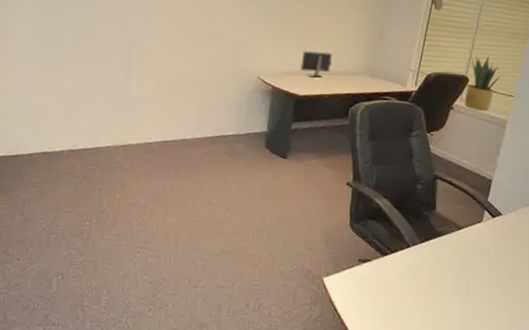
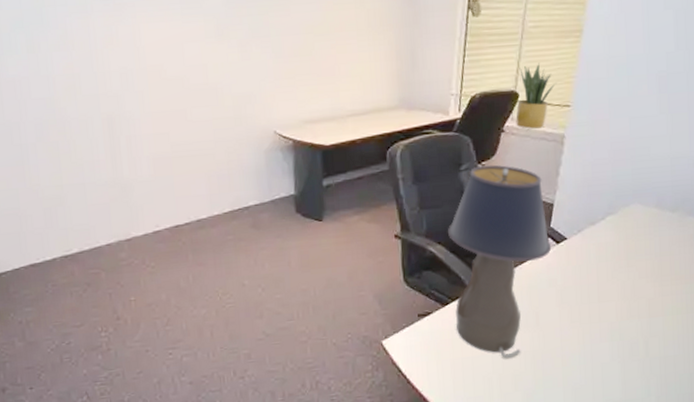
computer monitor: present [300,50,333,78] -> none [322,88,359,122]
table lamp: none [392,135,487,319] -> present [448,164,552,359]

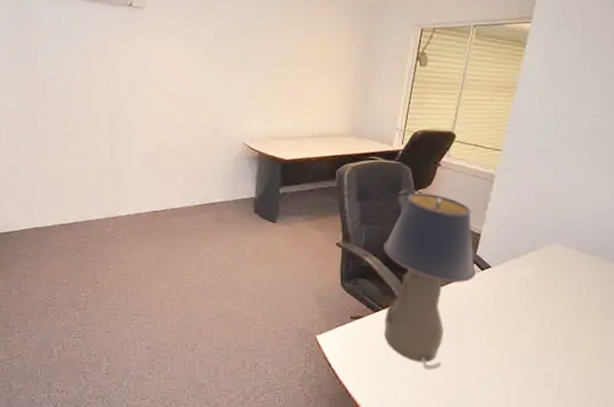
planter: present [516,62,556,130] -> none [451,110,489,167]

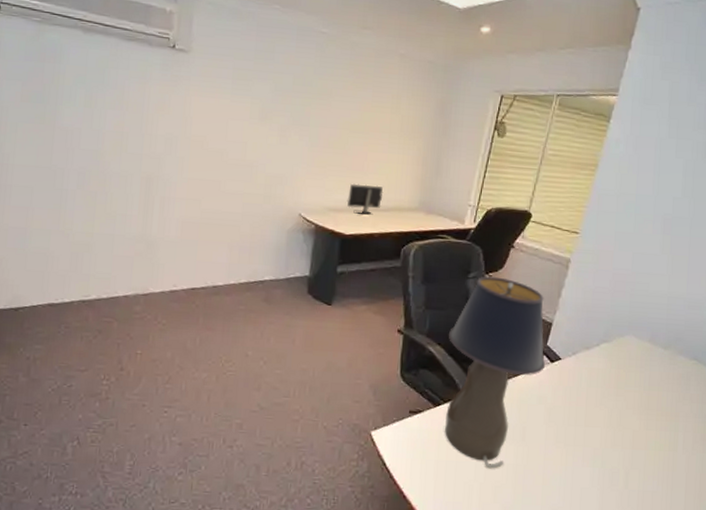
computer monitor: none [285,114,318,141] -> present [347,183,384,215]

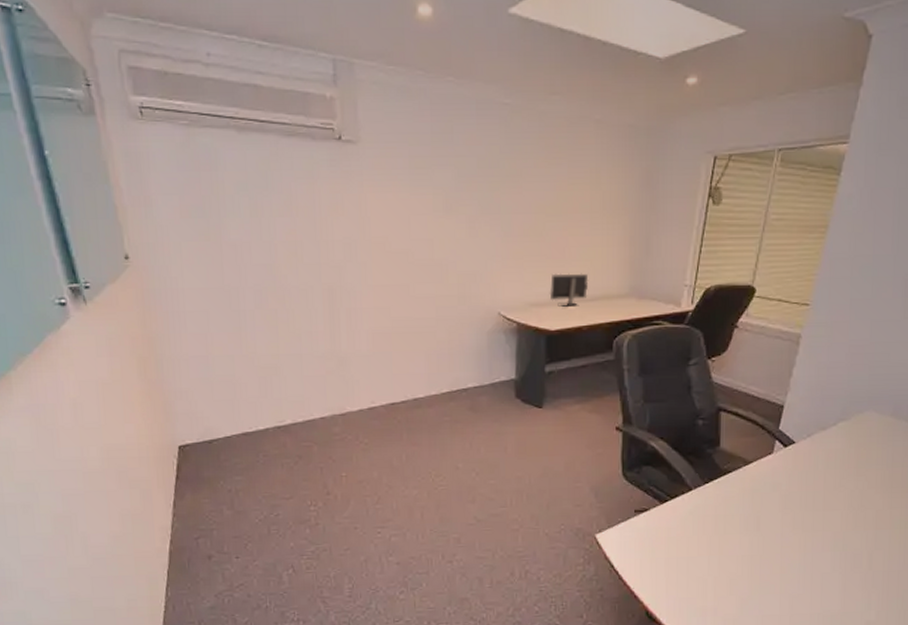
table lamp: present [445,276,546,469] -> none [672,361,779,562]

